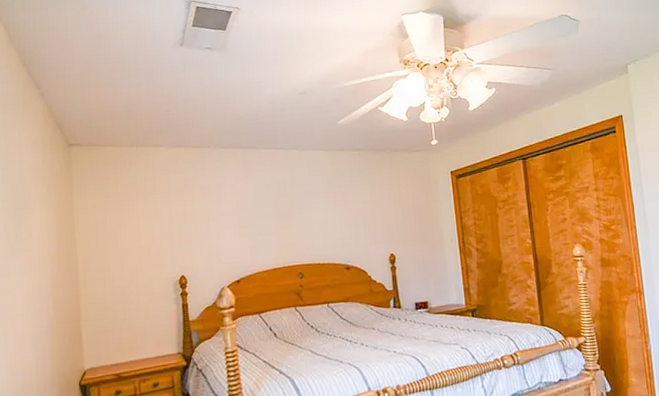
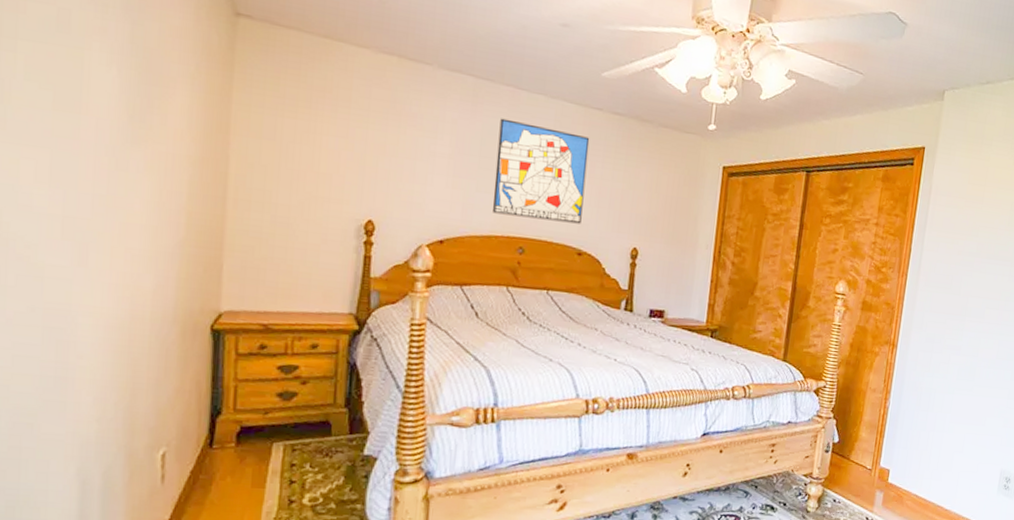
wall art: none [267,173,344,250] -> present [493,118,590,224]

